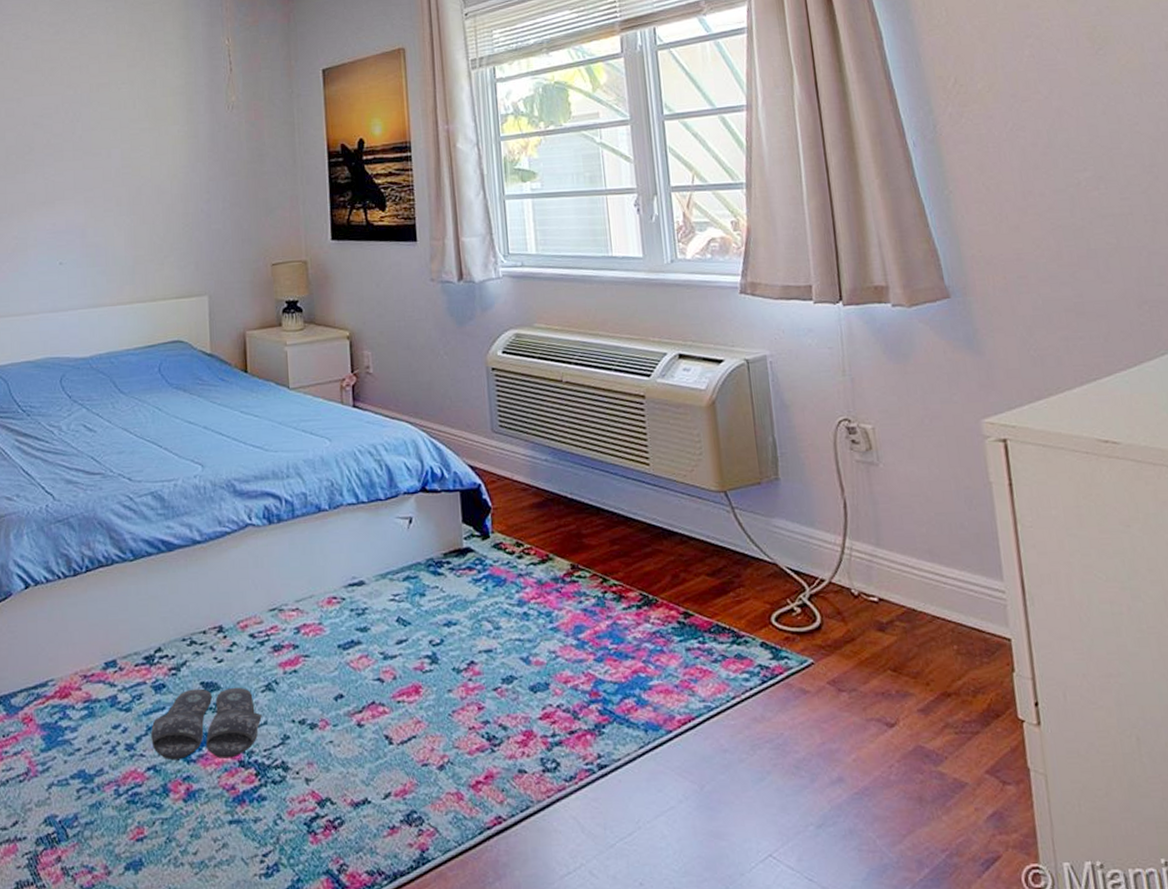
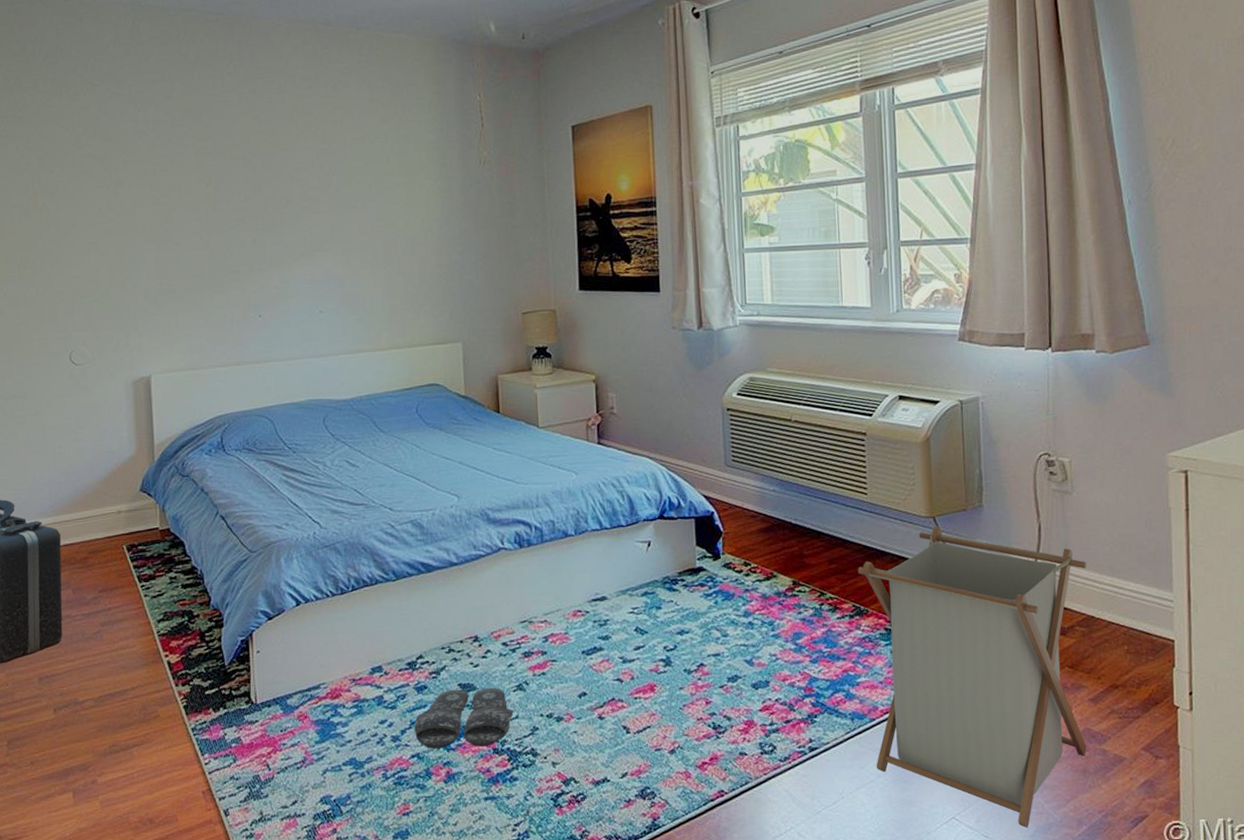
laundry basket: none [643,501,921,869] -> present [857,526,1087,828]

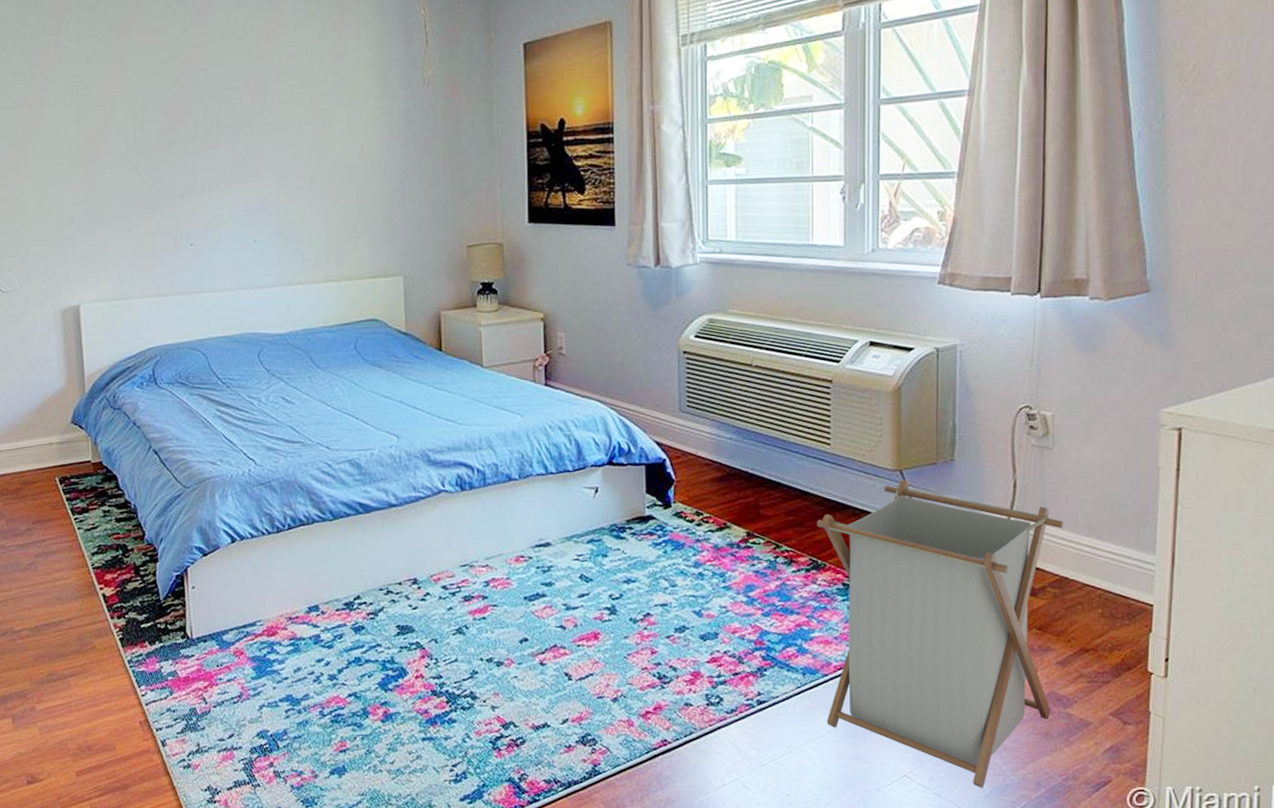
slippers: present [414,687,514,748] -> none [351,630,453,688]

